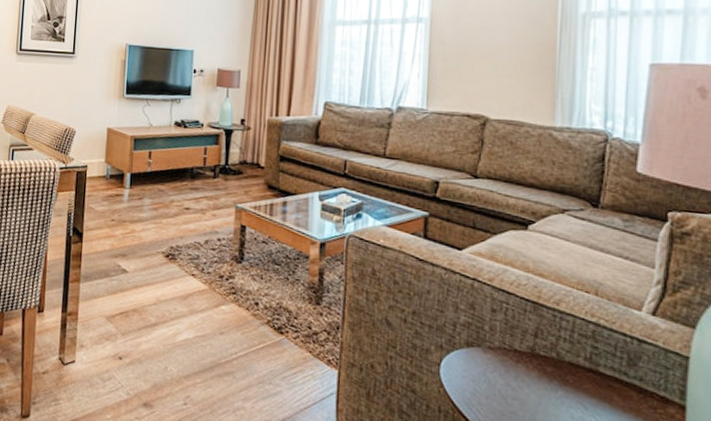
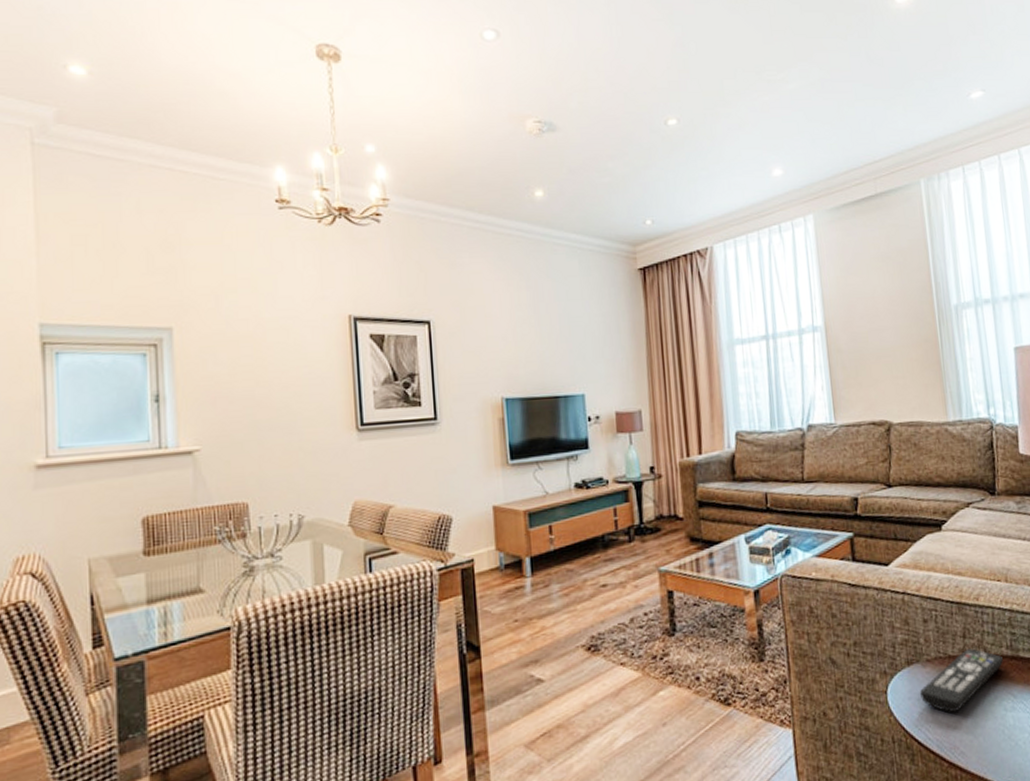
remote control: none [475,348,578,405] -> present [919,648,1003,713]

